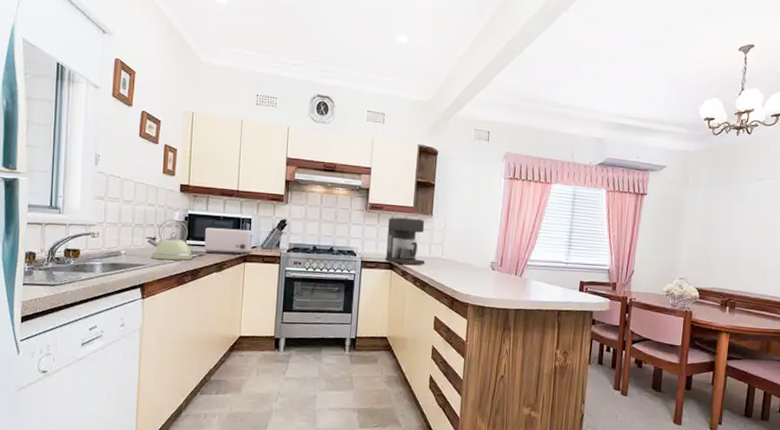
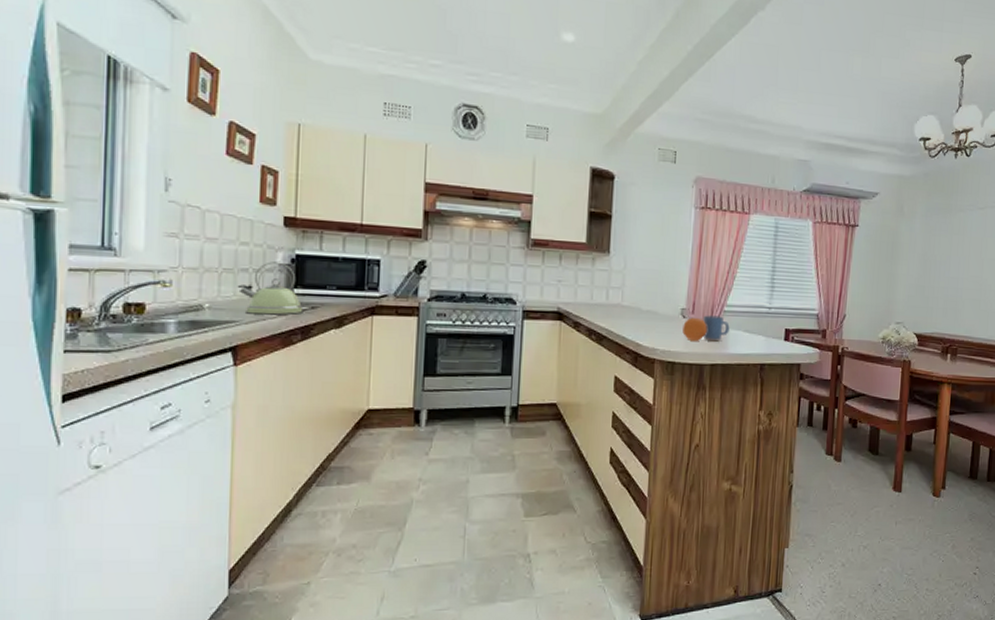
toaster: present [204,228,254,255] -> none [318,272,384,306]
coffee maker: present [385,217,426,265] -> none [552,255,602,315]
fruit: none [492,269,513,289] -> present [682,317,707,341]
mug: none [510,268,532,290] -> present [703,315,730,342]

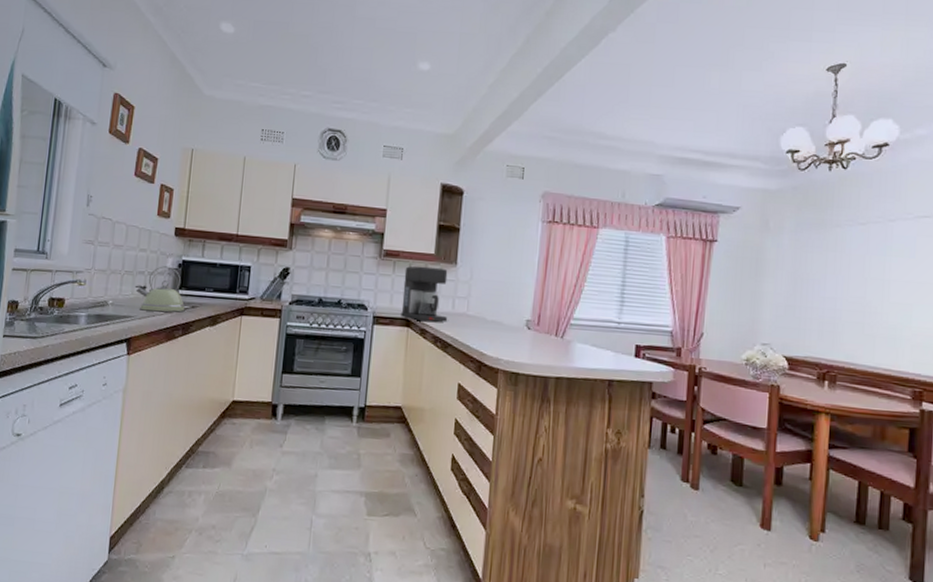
coffee maker: none [552,255,602,315] -> present [401,266,448,322]
fruit: present [682,317,707,341] -> none [527,329,553,353]
mug: present [703,315,730,342] -> none [549,327,576,355]

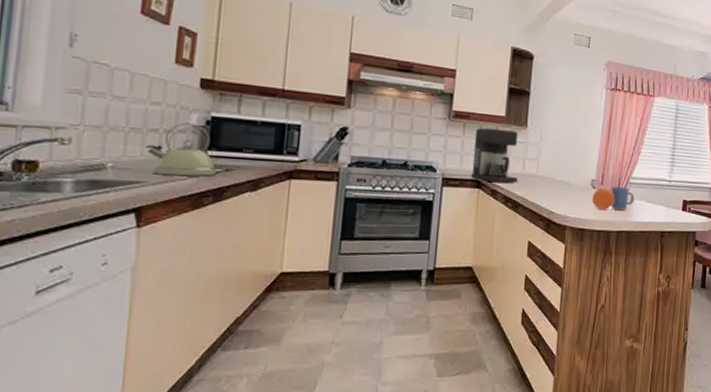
fruit: none [527,329,553,353] -> present [592,188,614,210]
mug: none [549,327,576,355] -> present [611,186,635,211]

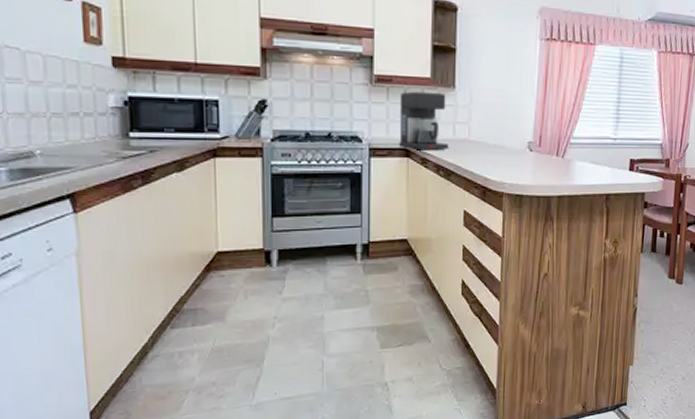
kettle: present [145,122,217,177] -> none [68,104,142,160]
fruit: present [592,188,614,210] -> none [530,150,554,173]
mug: present [611,186,635,211] -> none [550,148,576,174]

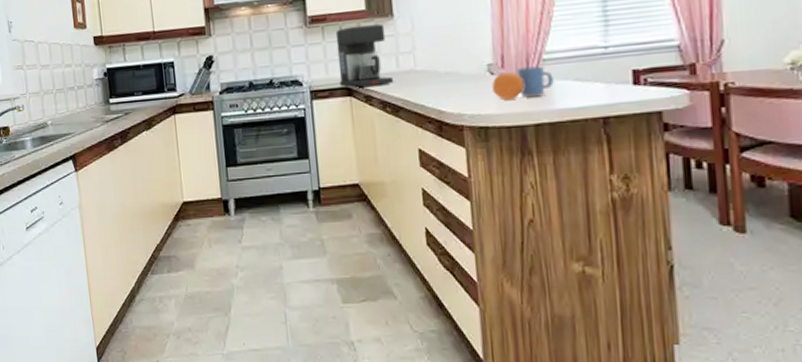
fruit: none [530,150,554,173] -> present [492,72,524,100]
mug: none [550,148,576,174] -> present [517,66,554,98]

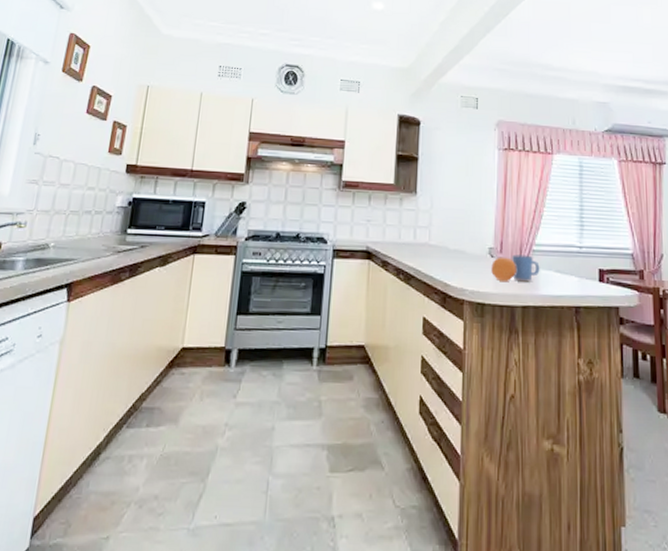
coffee maker: present [335,24,394,88] -> none [361,196,410,254]

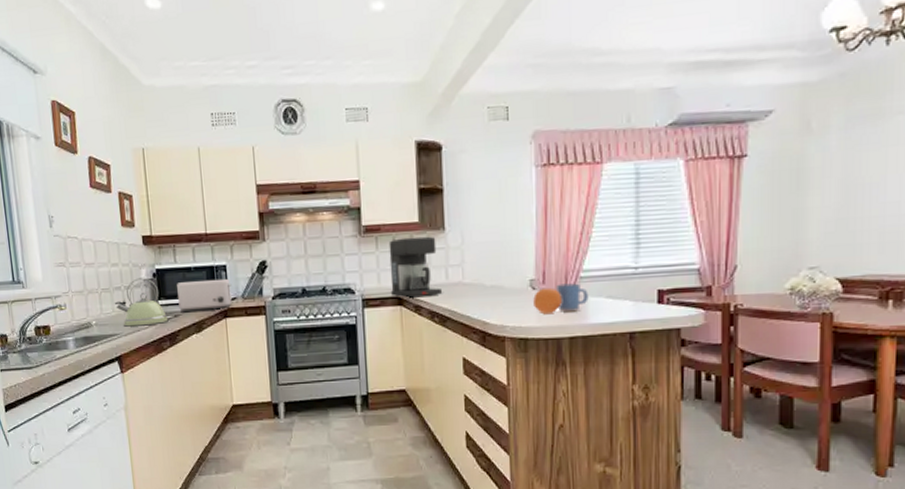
kettle: none [80,204,134,254] -> present [114,278,169,327]
toaster: none [148,213,207,245] -> present [177,278,232,313]
coffee maker: none [361,196,410,254] -> present [388,236,443,298]

